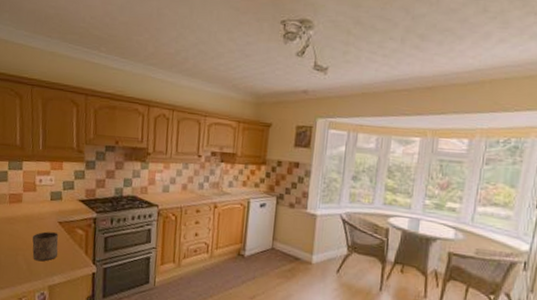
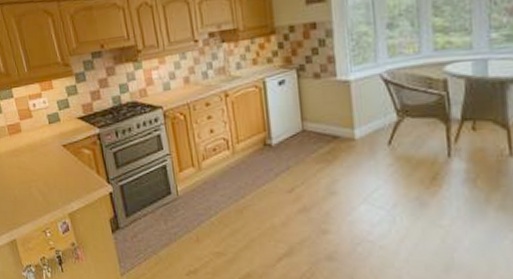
cup: present [32,231,59,262] -> none [40,157,70,190]

